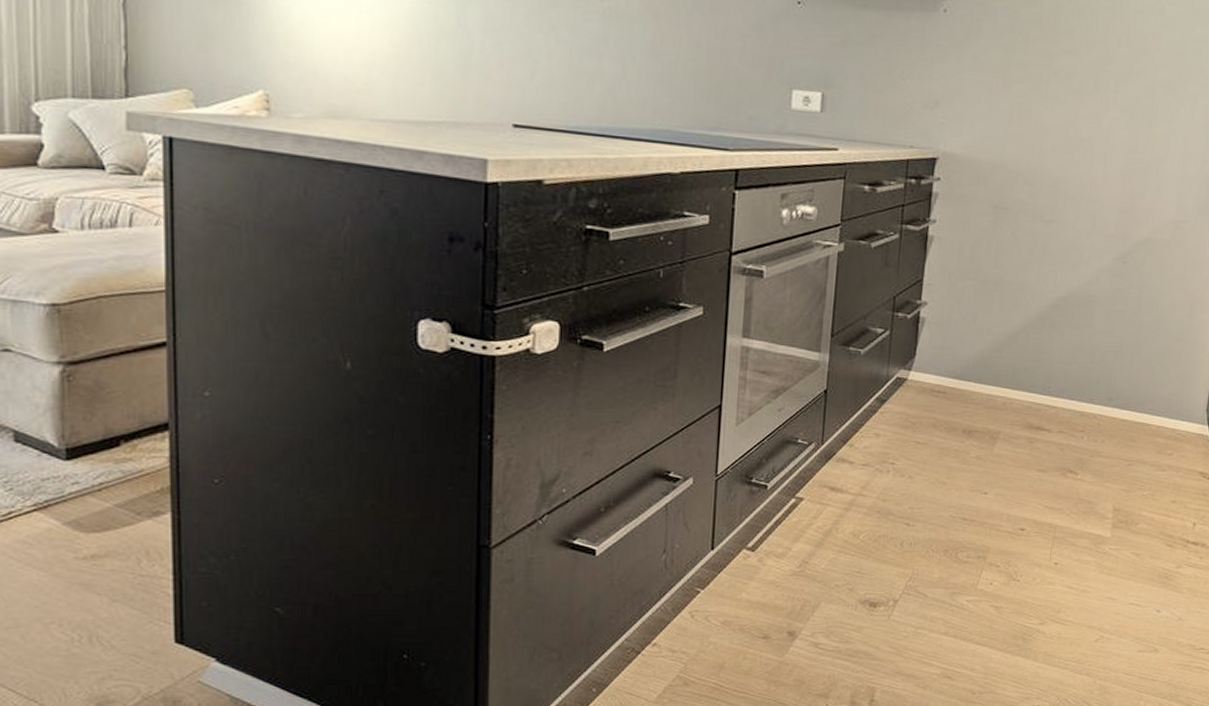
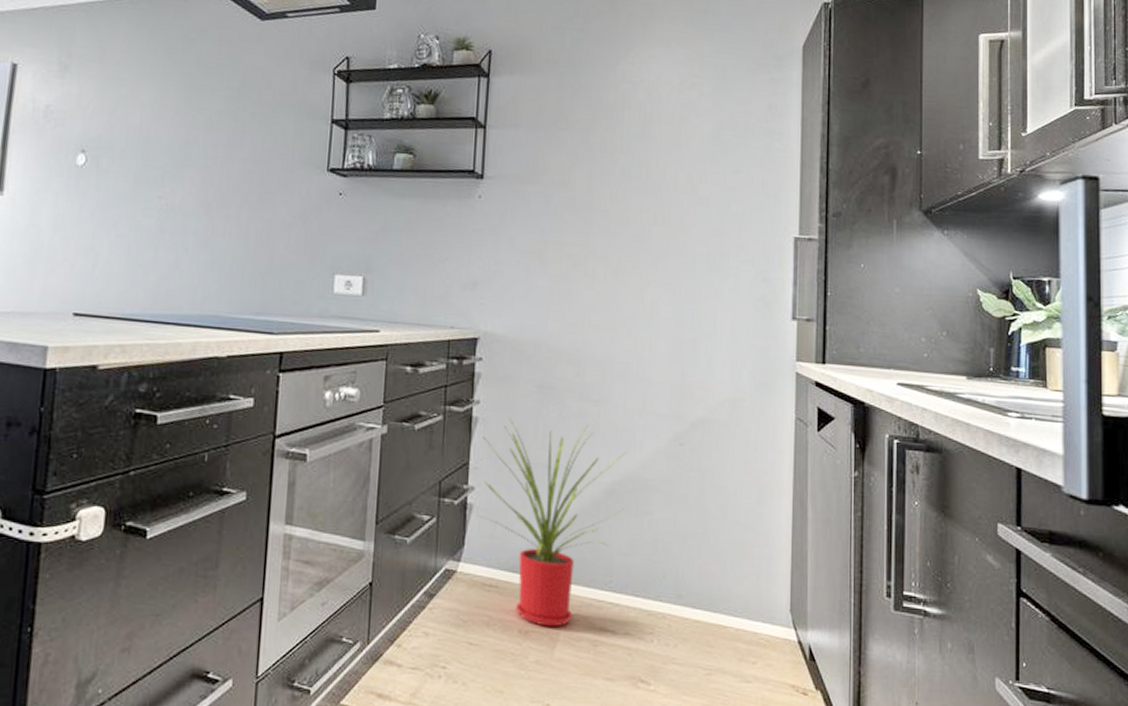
house plant: none [928,236,1074,427] -> present [477,417,628,627]

